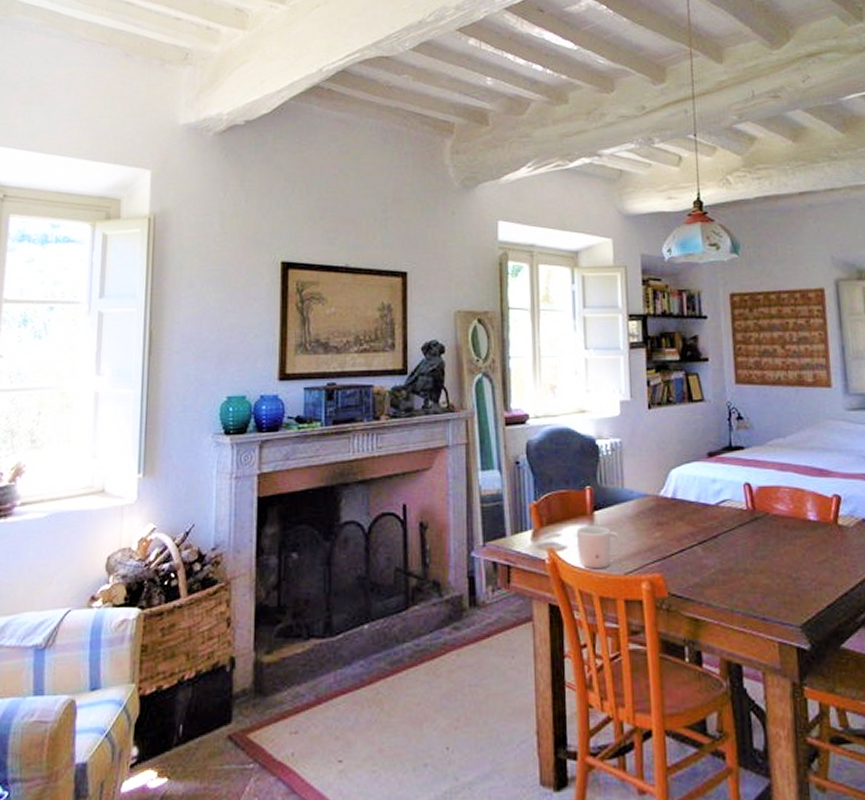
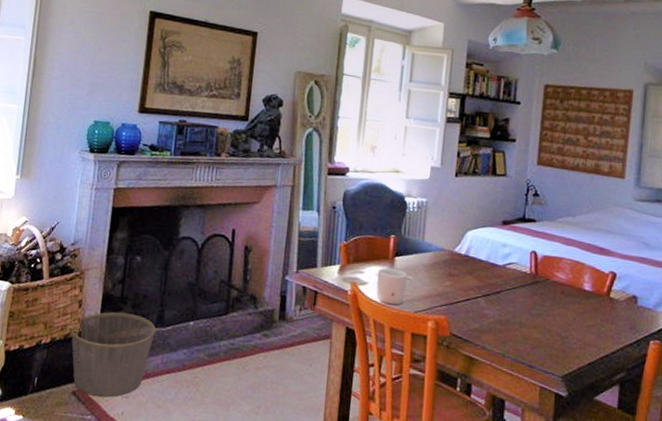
basket: none [219,625,325,737] -> present [70,312,157,398]

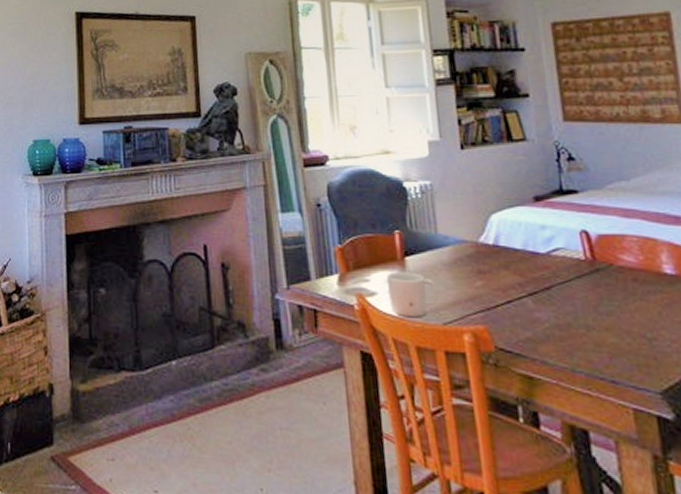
basket: present [70,312,157,398] -> none [39,357,135,462]

